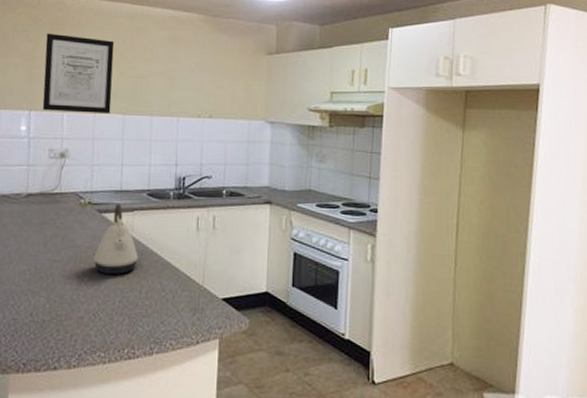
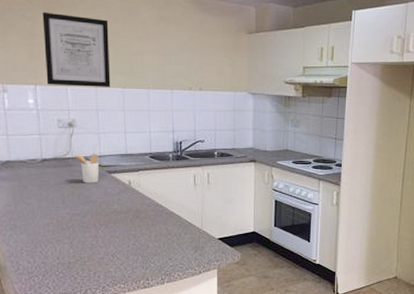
utensil holder: none [62,189,90,224] -> present [74,154,100,183]
kettle: present [93,203,138,274] -> none [107,165,146,223]

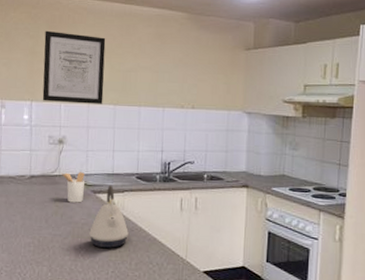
kettle: none [107,165,146,223] -> present [89,184,129,248]

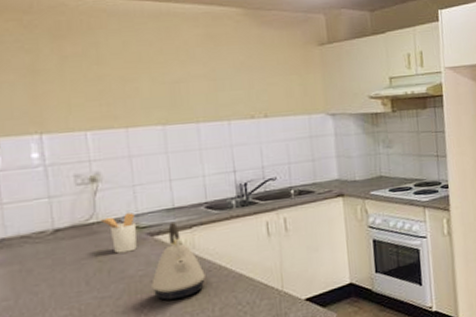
wall art: present [42,30,106,104] -> none [48,41,147,132]

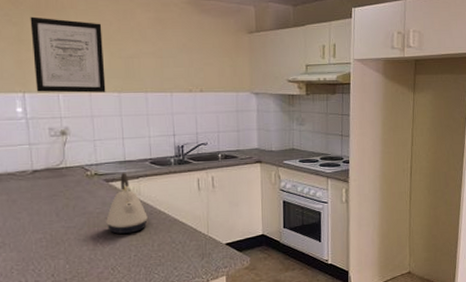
wall art: none [48,41,147,132] -> present [30,16,106,93]
utensil holder: present [100,213,137,254] -> none [68,162,96,194]

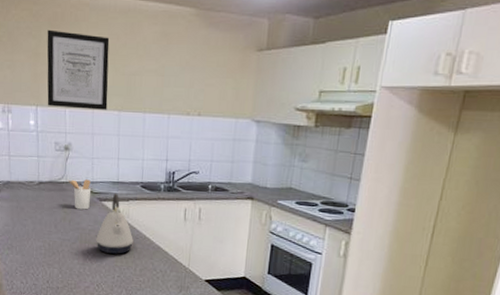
utensil holder: none [68,162,96,194] -> present [68,179,92,210]

